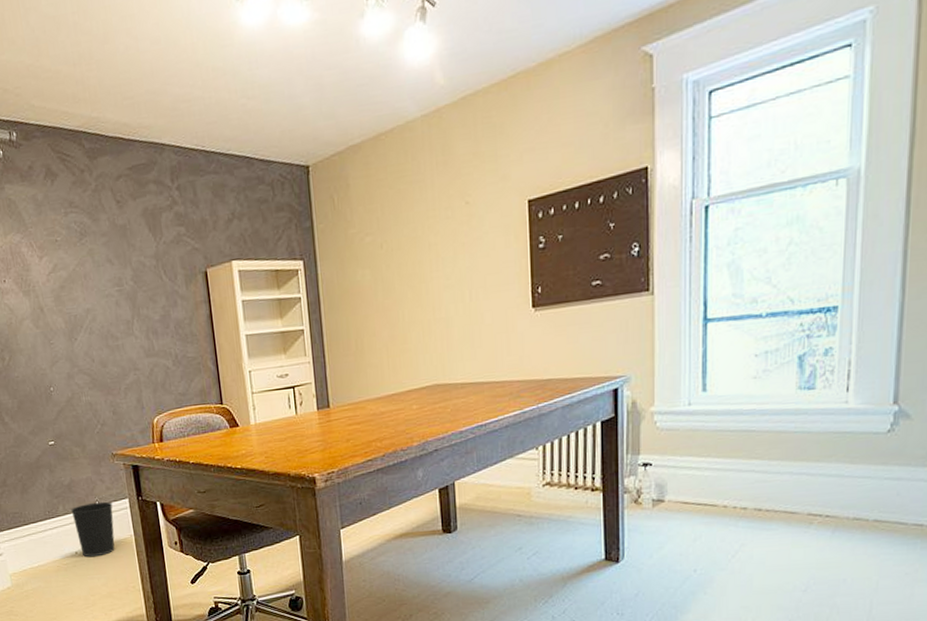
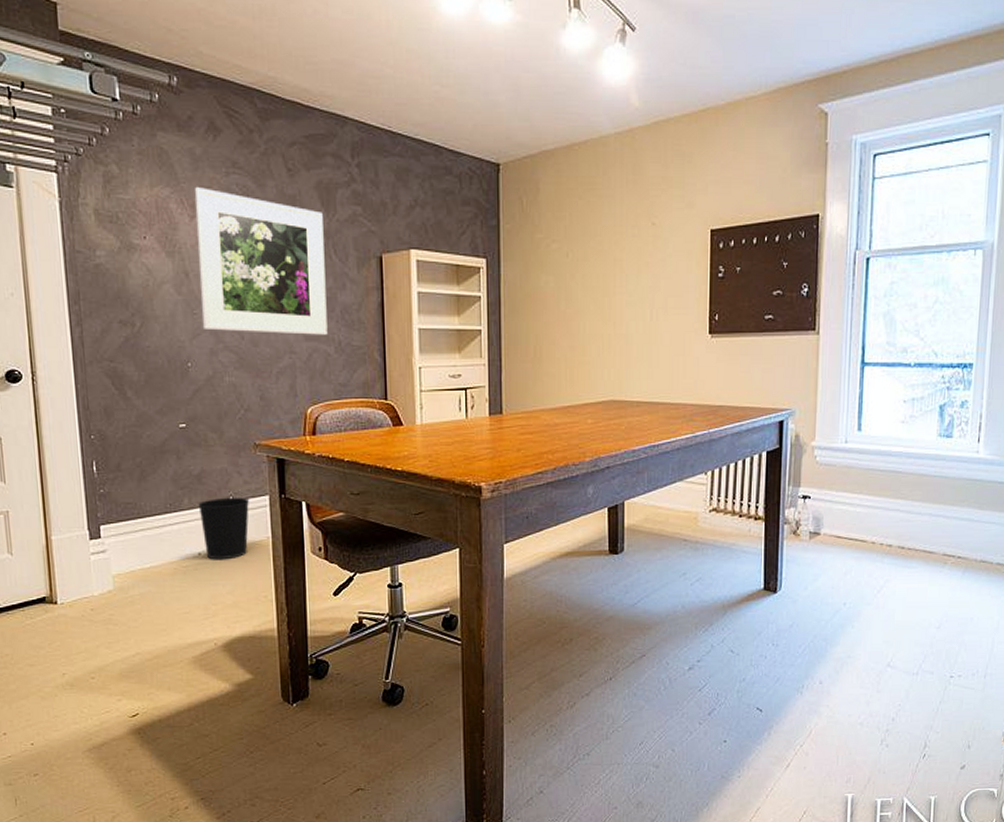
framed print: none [40,229,165,357] -> present [194,187,328,335]

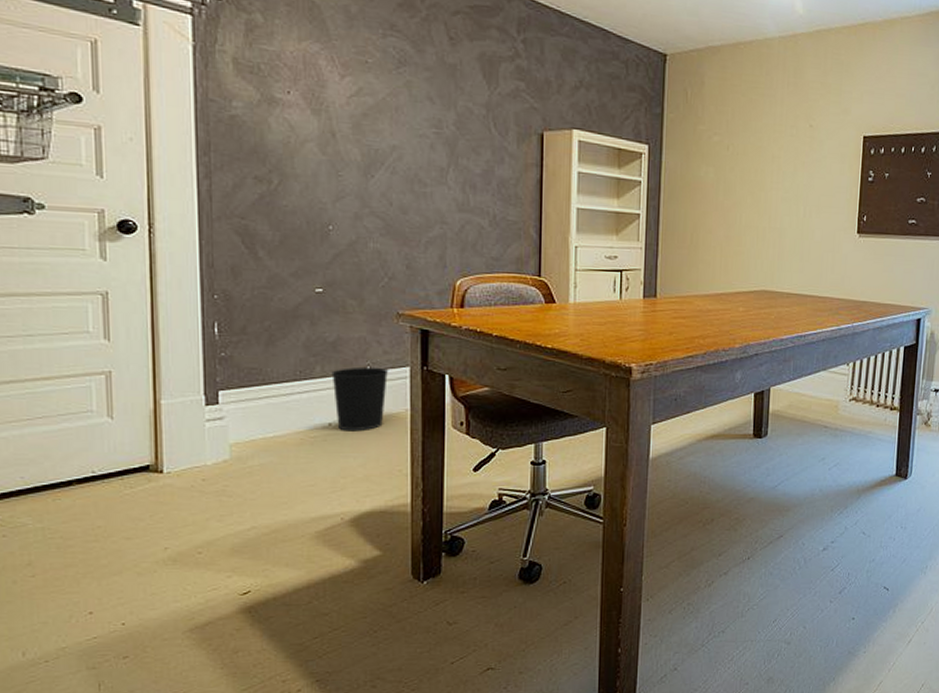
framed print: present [194,187,328,335] -> none [346,46,484,207]

